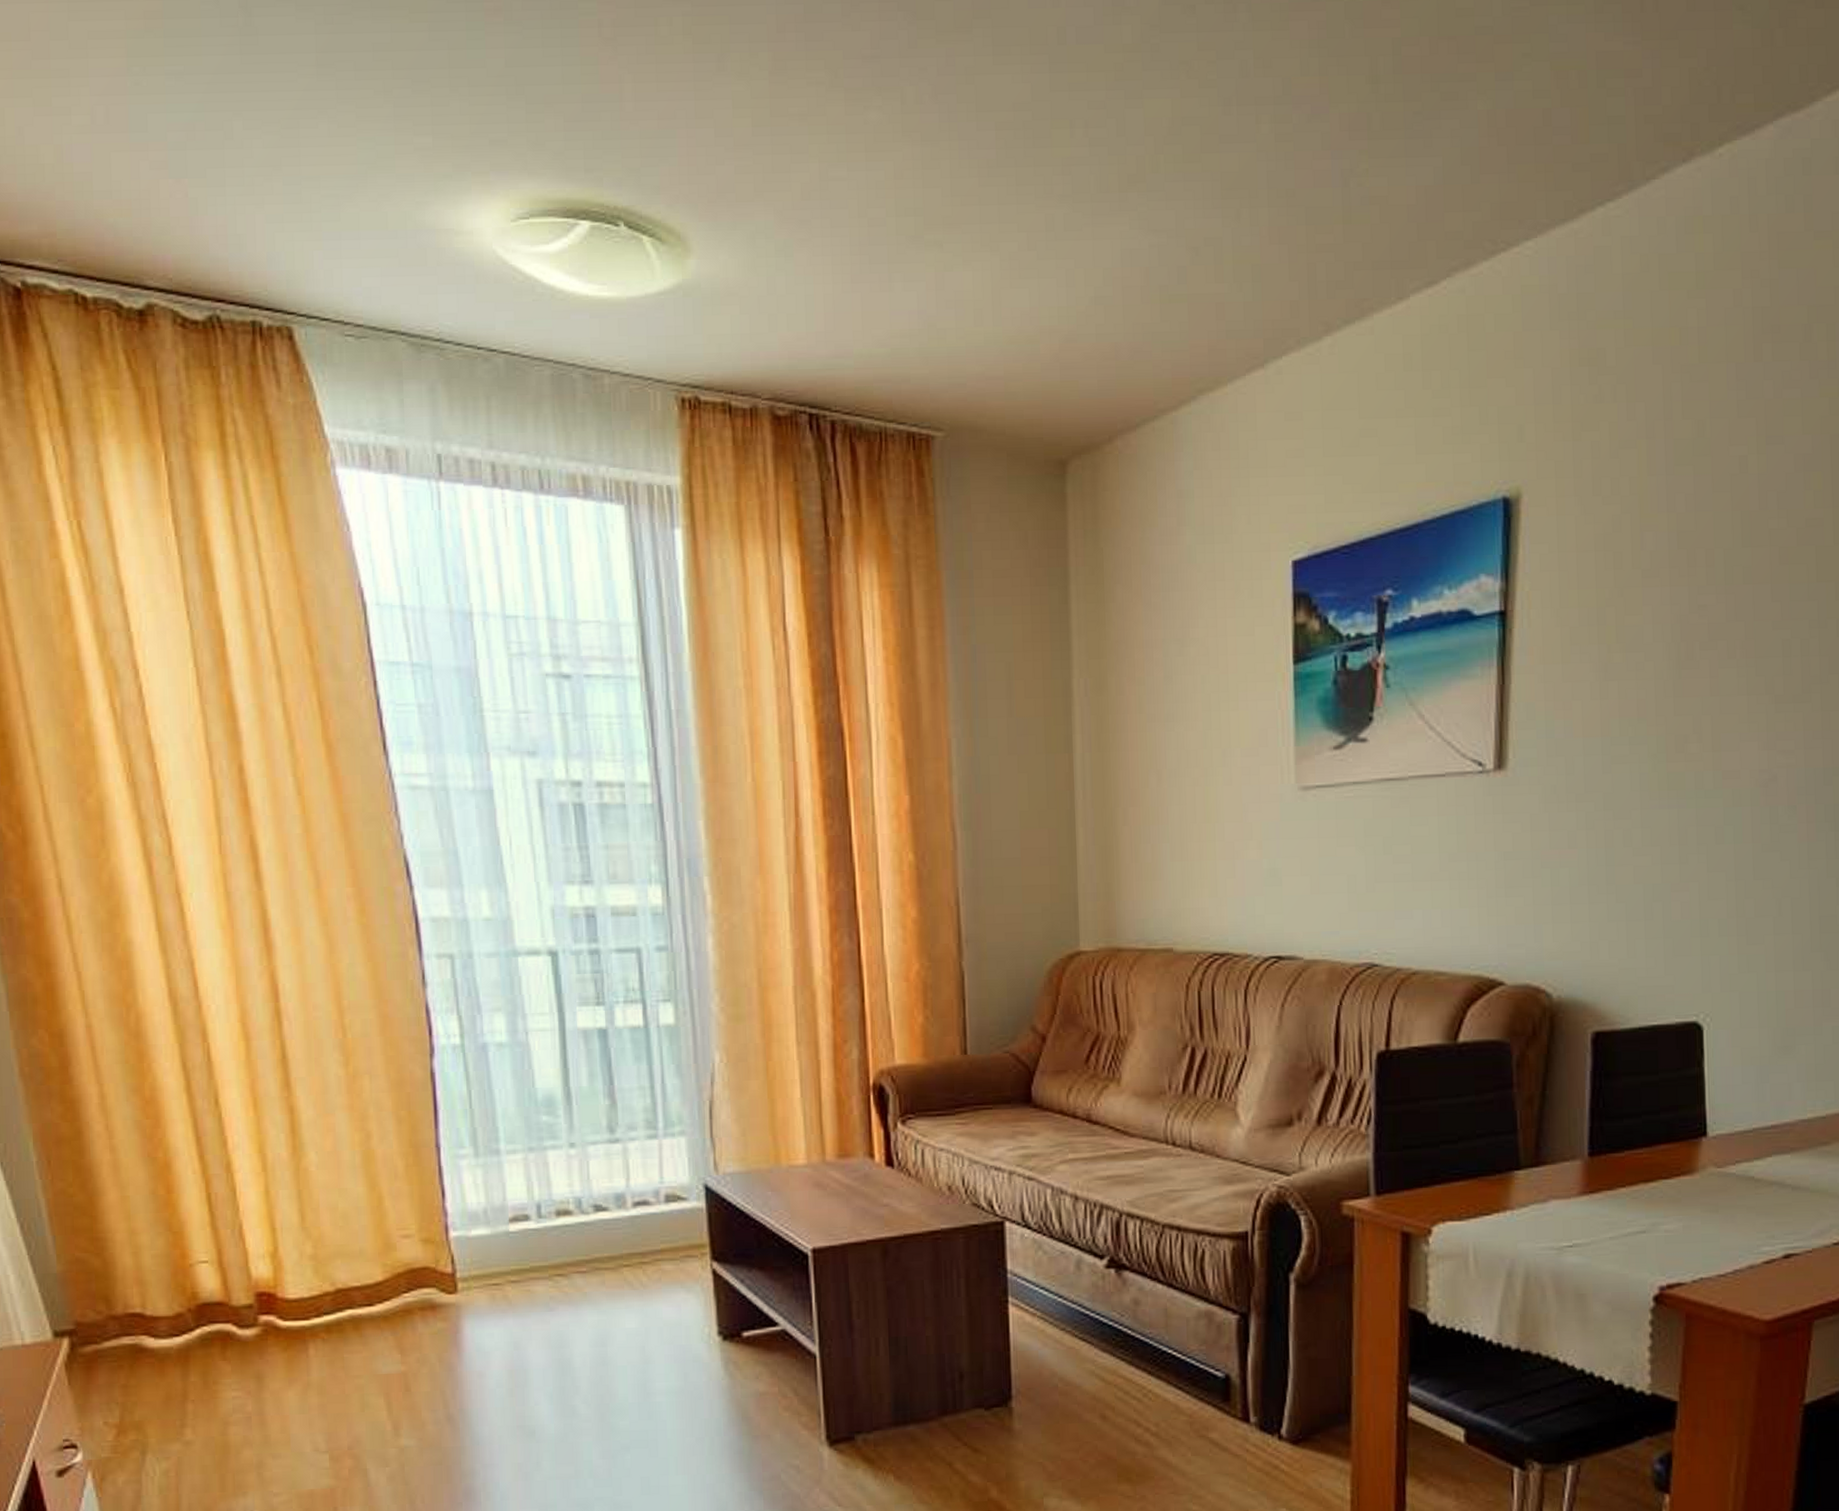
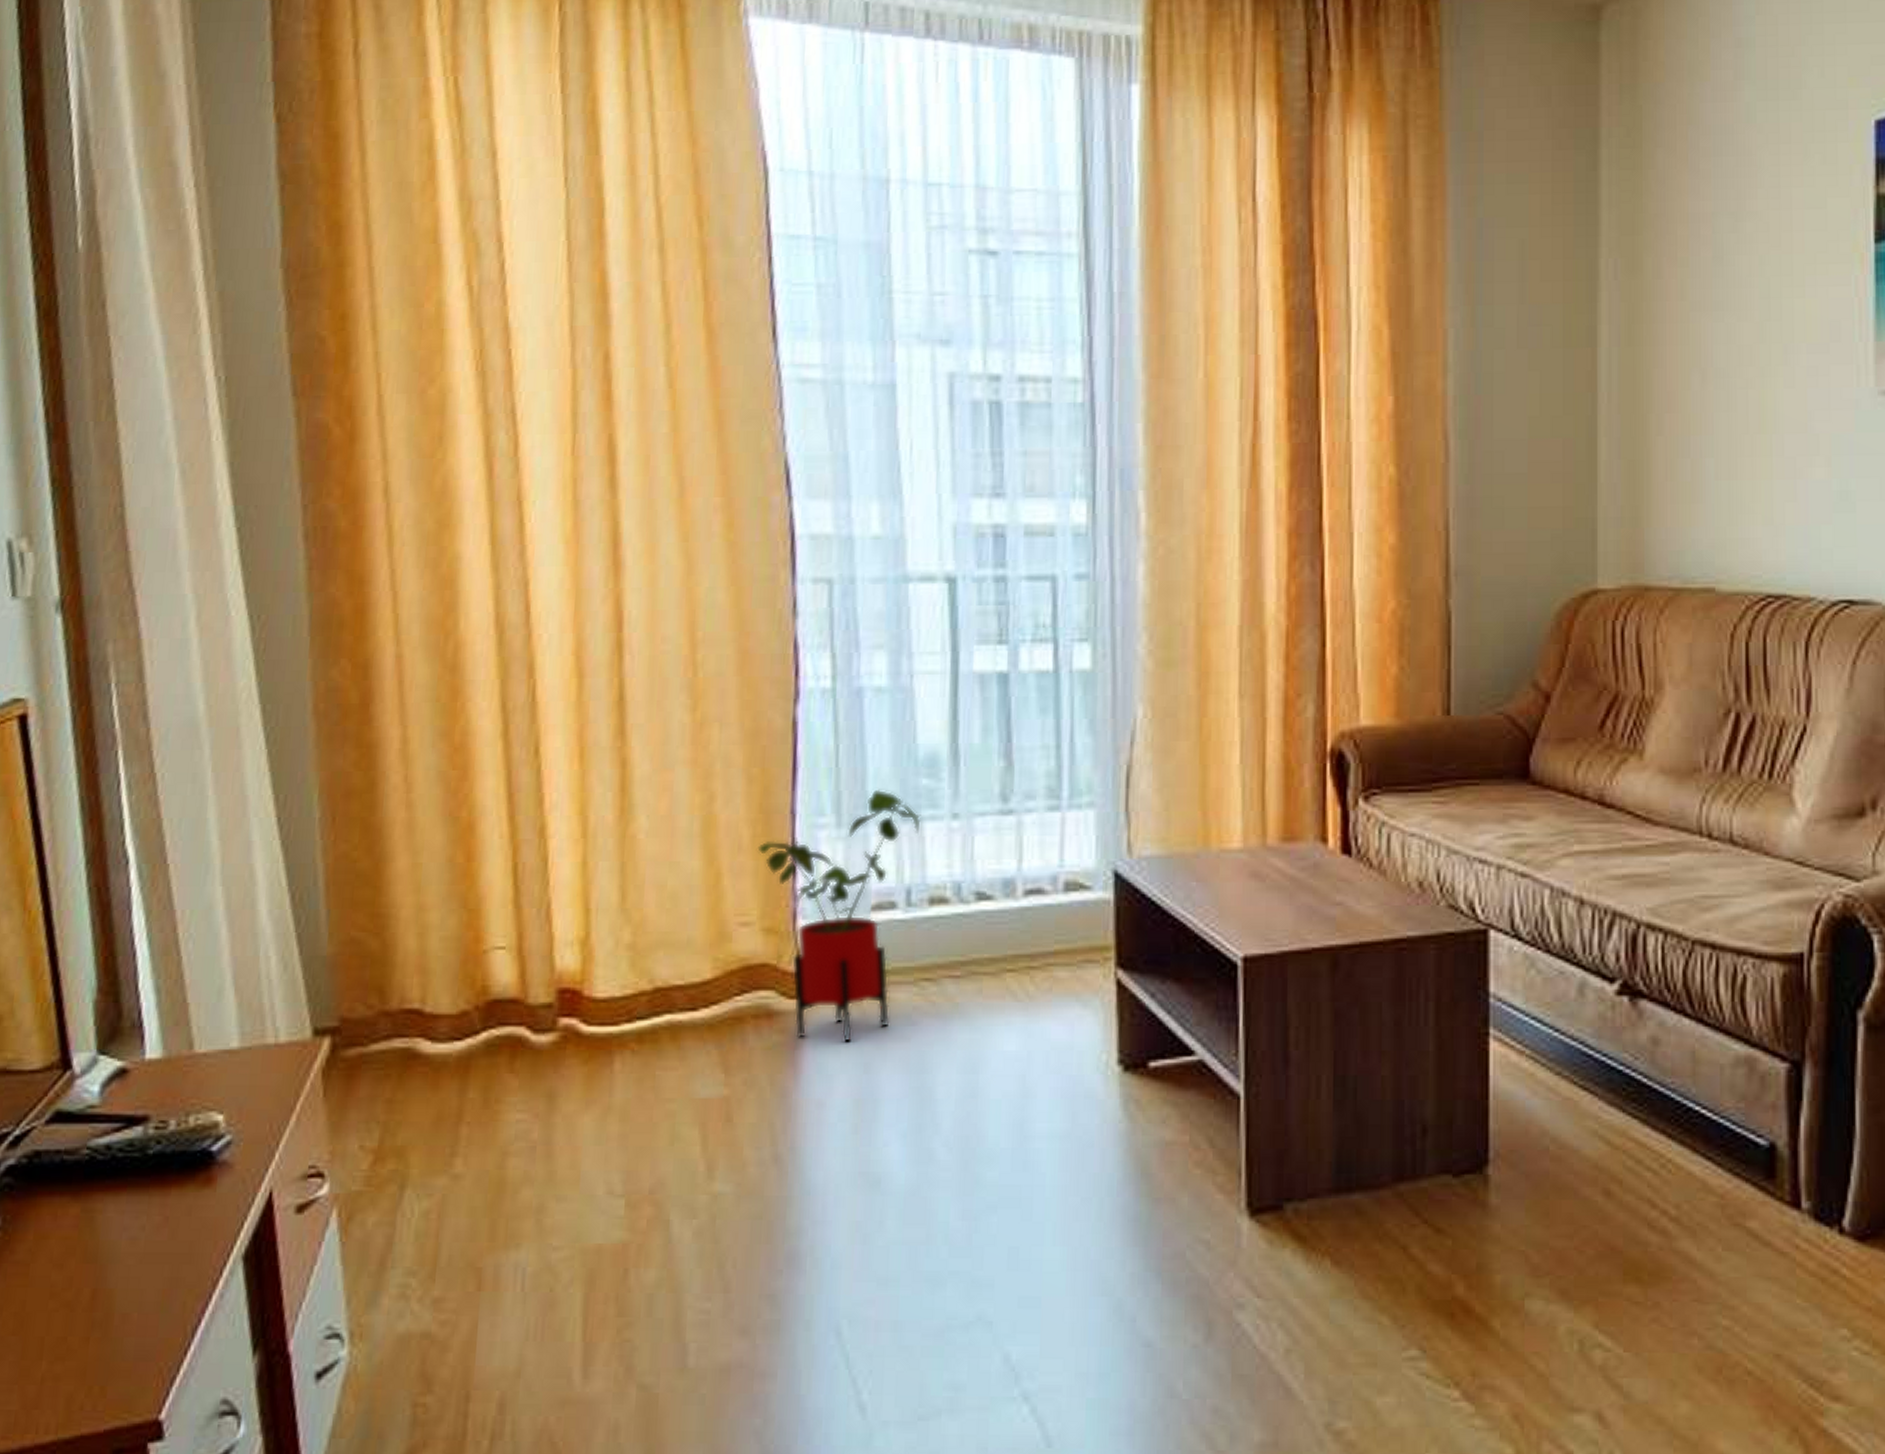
house plant: none [411,1125,545,1327] -> present [757,789,922,1043]

